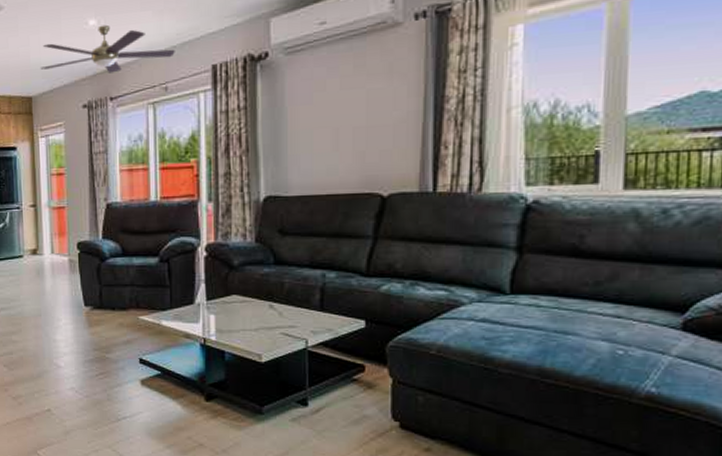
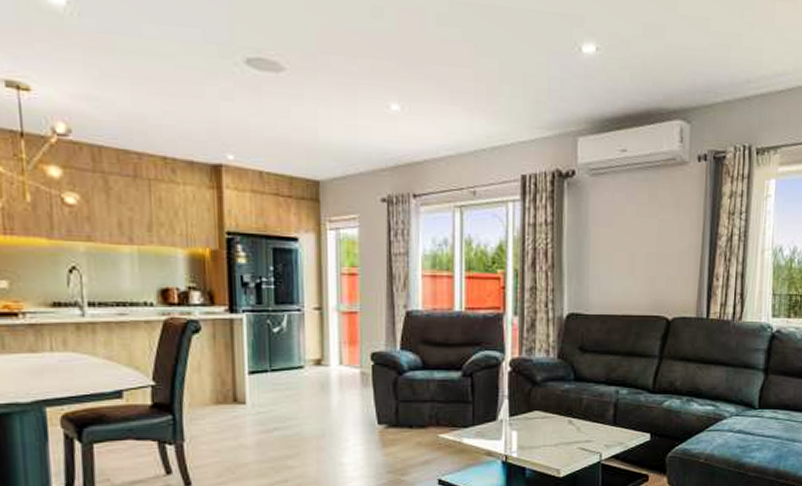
electric fan: present [40,24,175,74] -> none [331,112,485,168]

